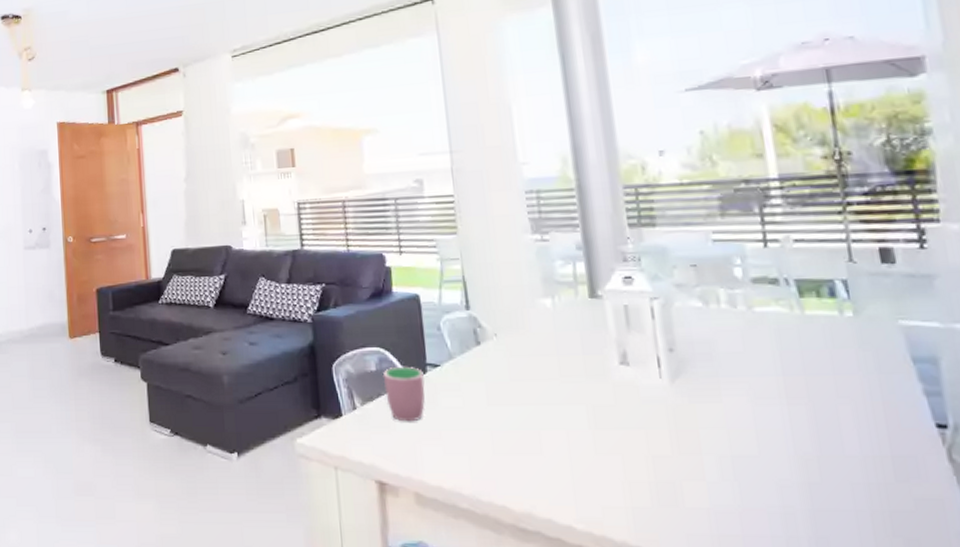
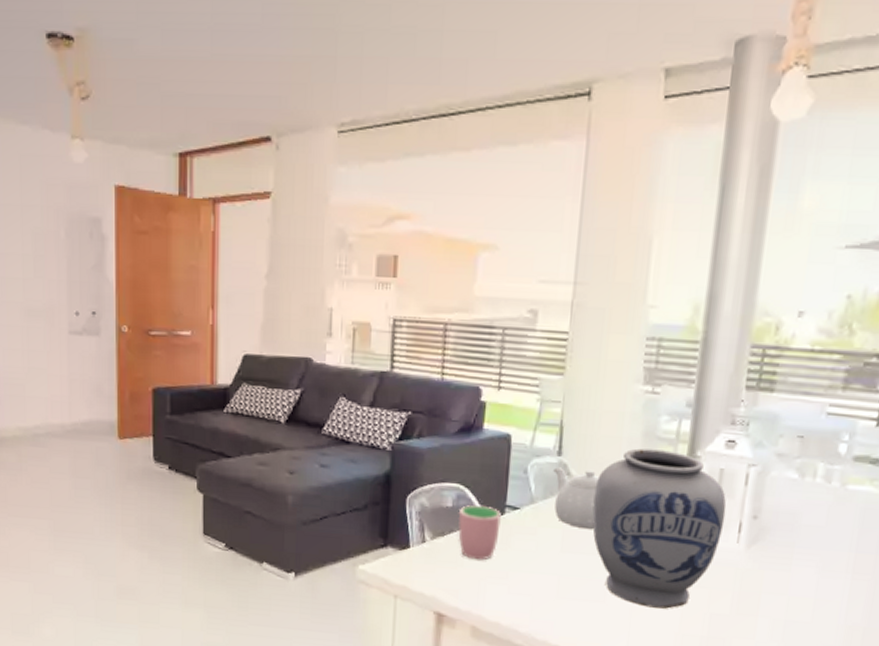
teapot: none [465,320,516,380] -> present [553,467,599,530]
vase: none [507,293,643,455] -> present [592,448,727,609]

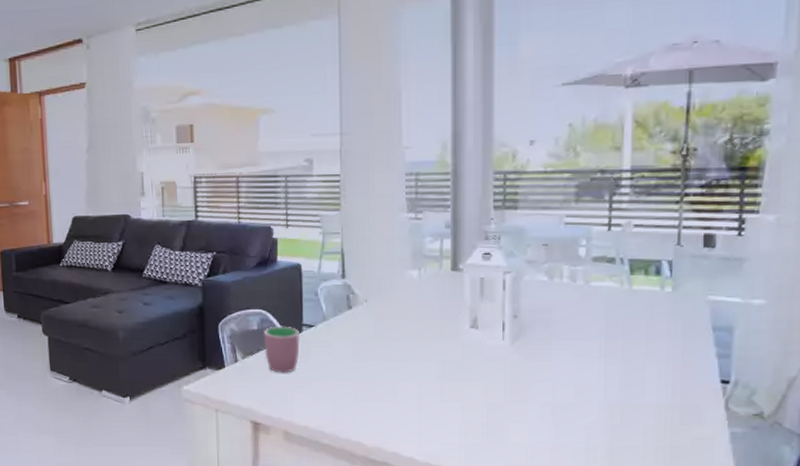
teapot: present [553,467,599,530] -> none [340,288,379,339]
vase: present [592,448,727,609] -> none [376,266,490,402]

